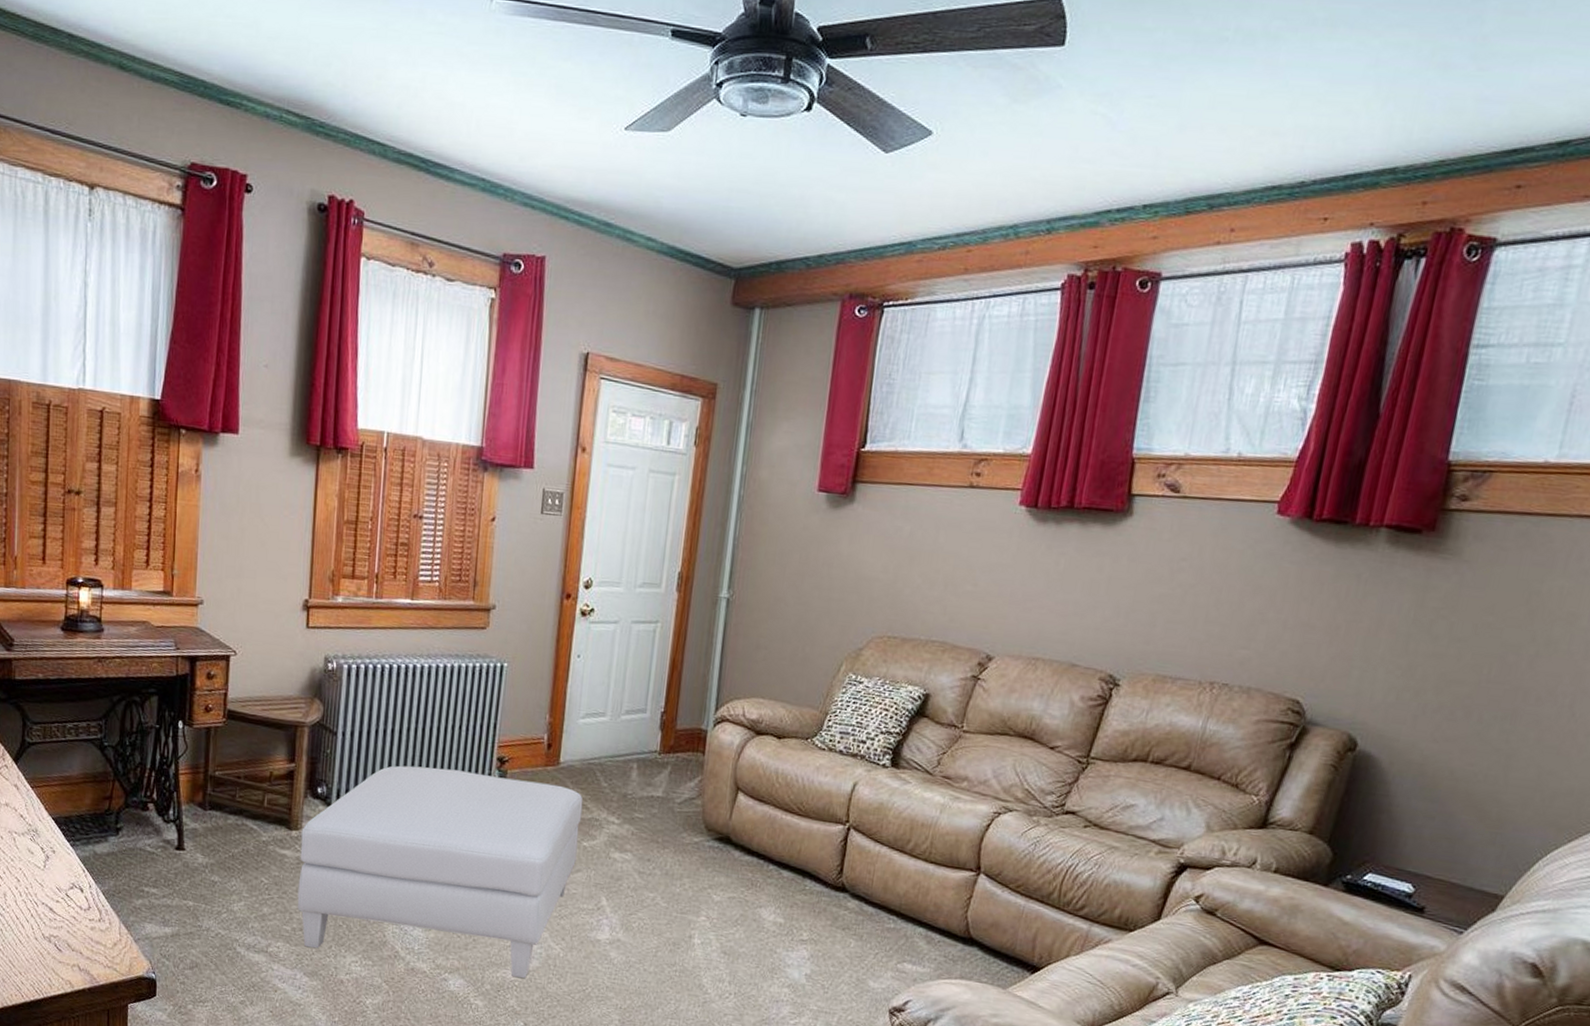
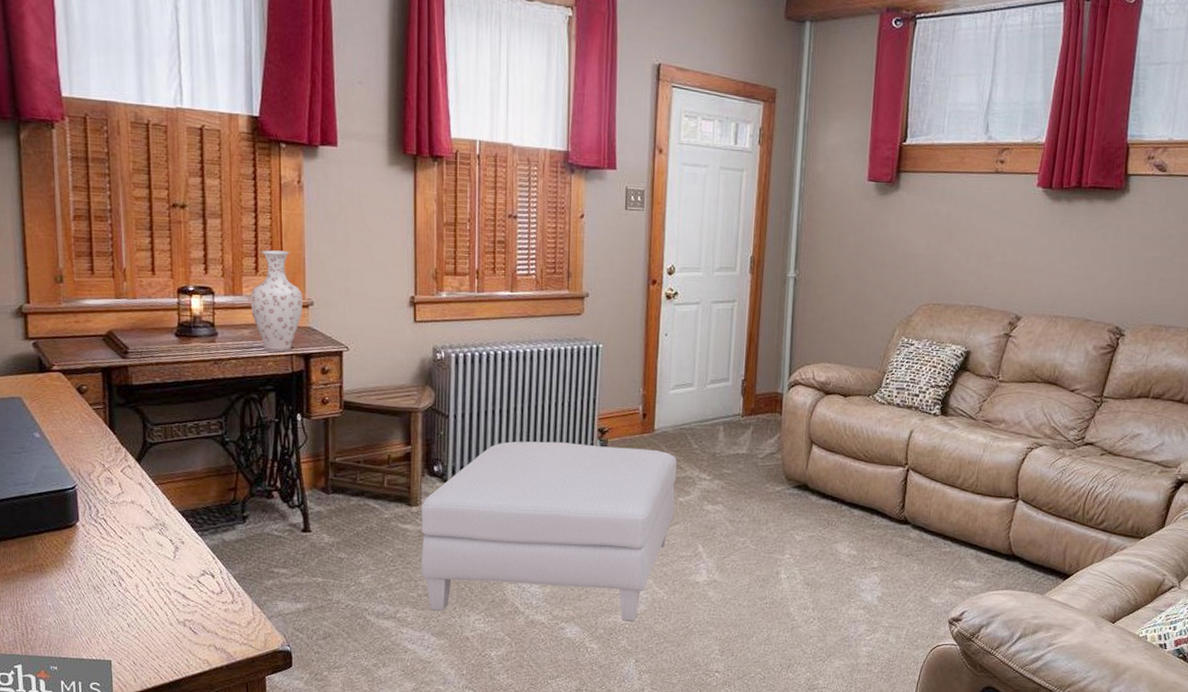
vase: none [138,542,193,653] -> present [250,250,304,352]

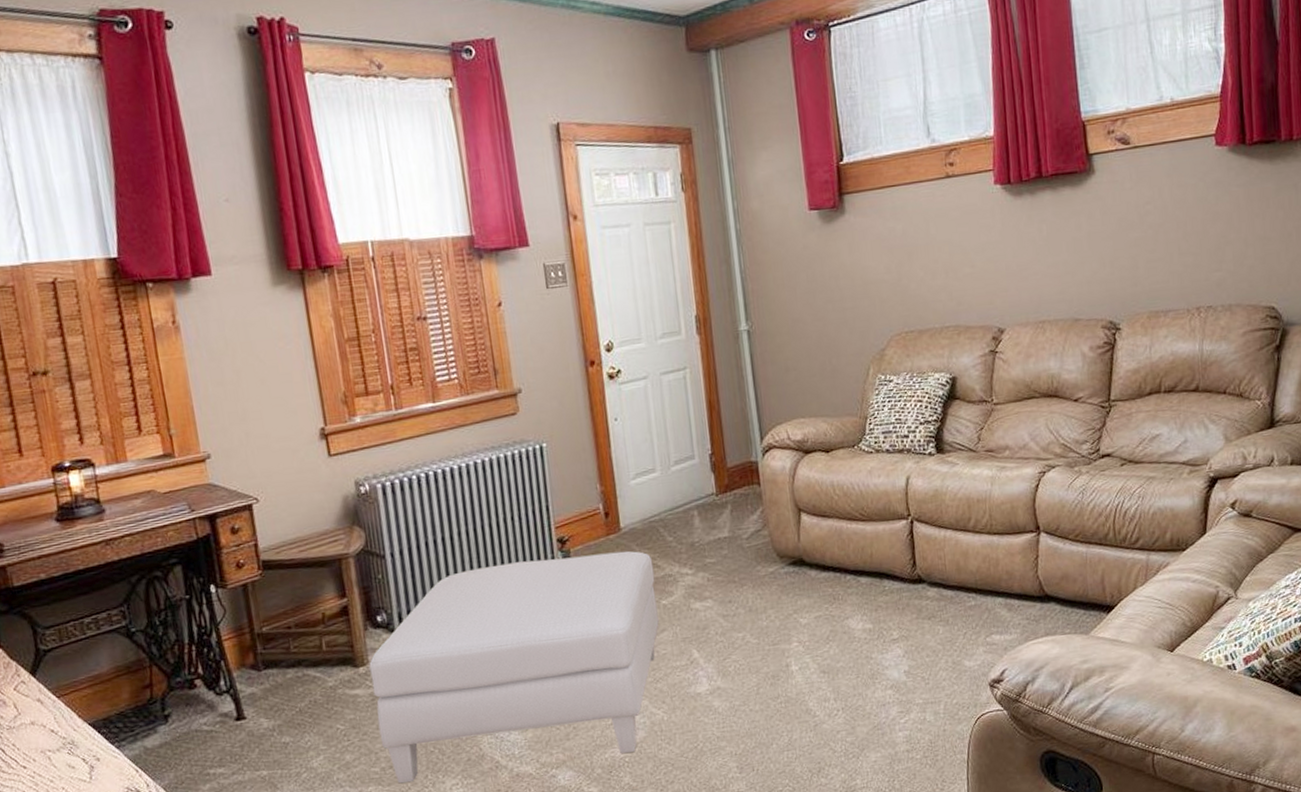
vase: present [250,250,304,352] -> none [136,402,200,519]

